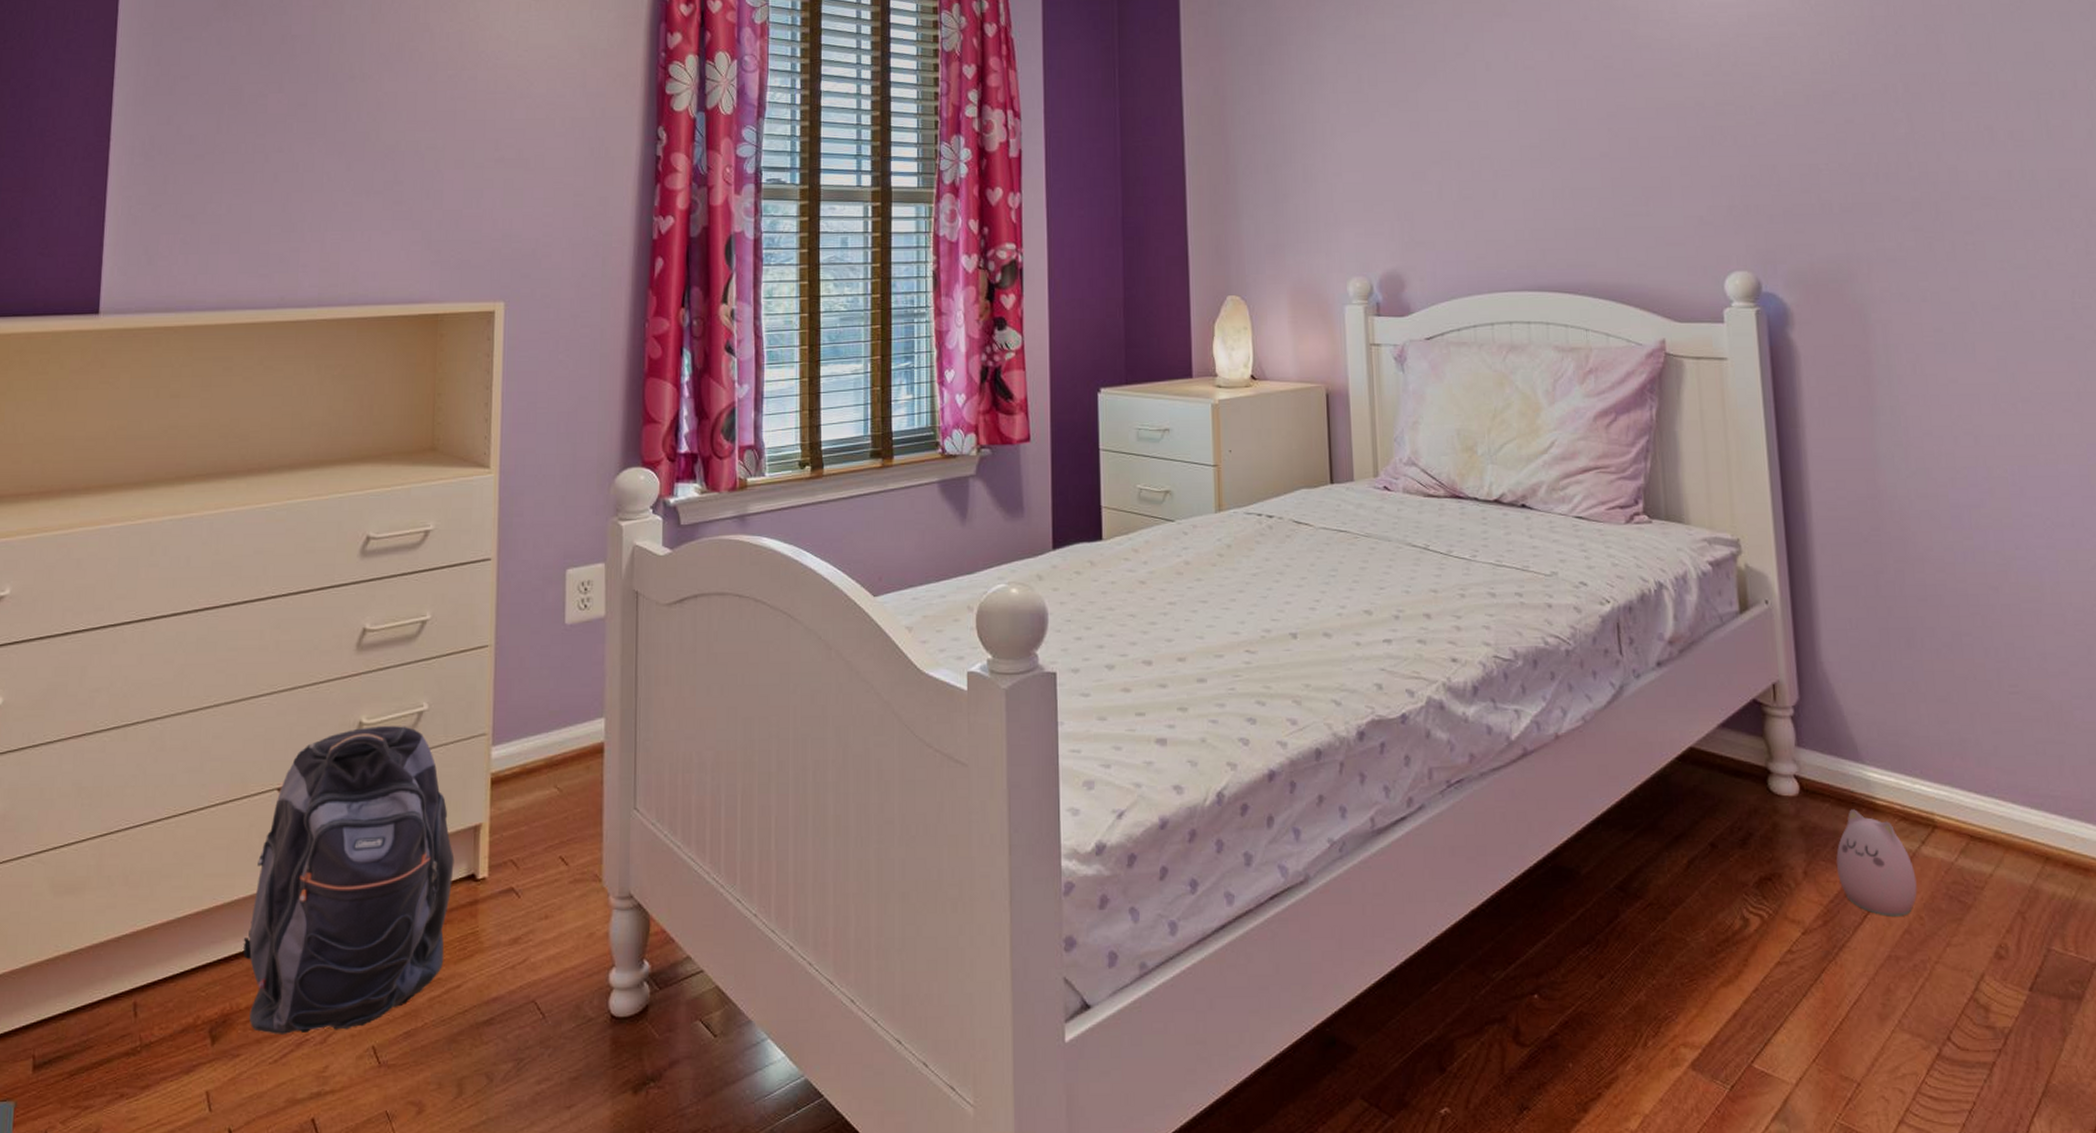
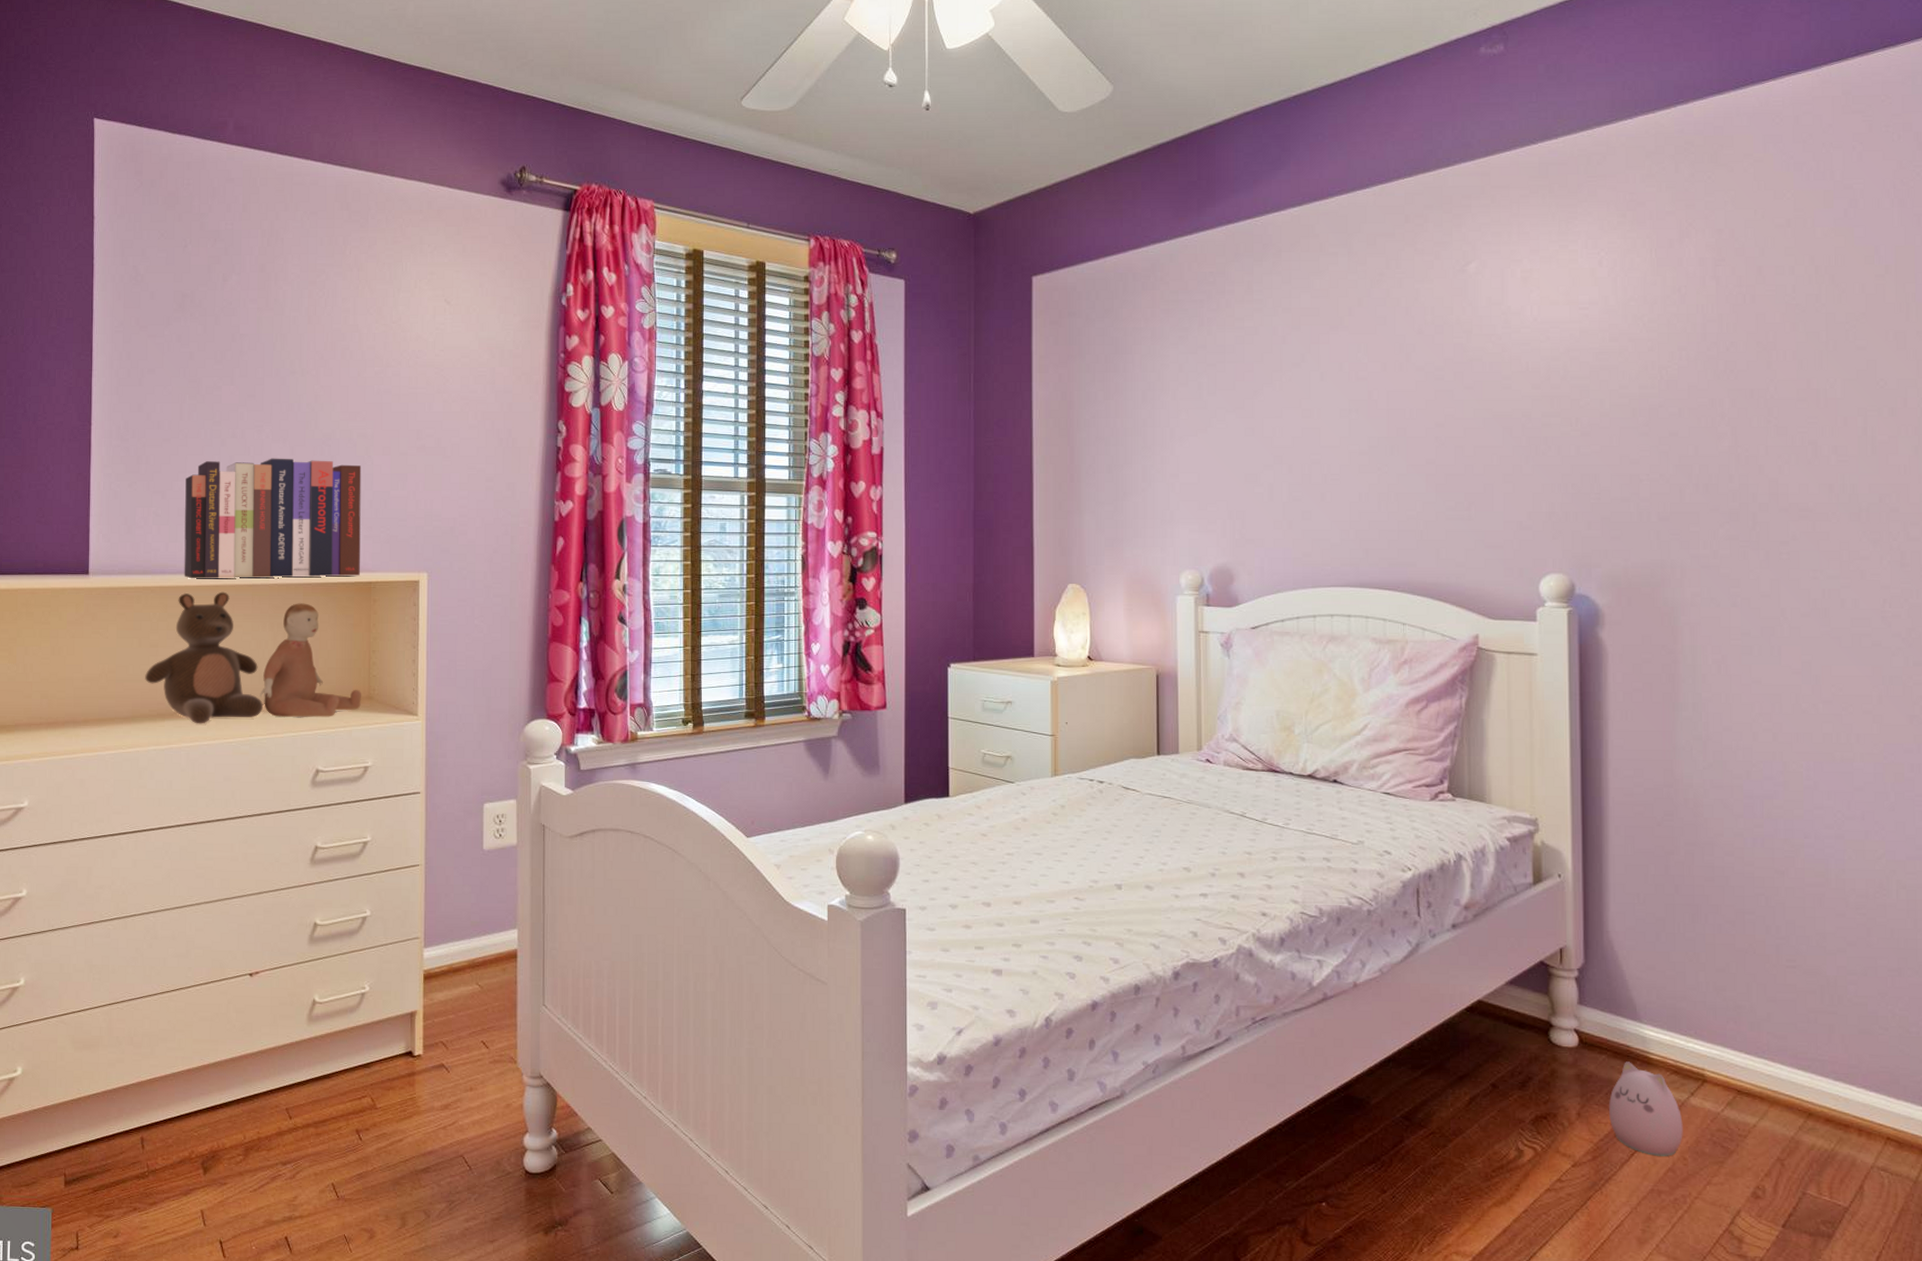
stuffed bear: none [162,330,305,488] -> present [145,591,263,724]
books: none [214,174,430,316] -> present [184,458,362,579]
backpack: present [242,725,455,1034] -> none [226,926,395,1170]
doll: none [301,341,424,475] -> present [260,603,362,717]

